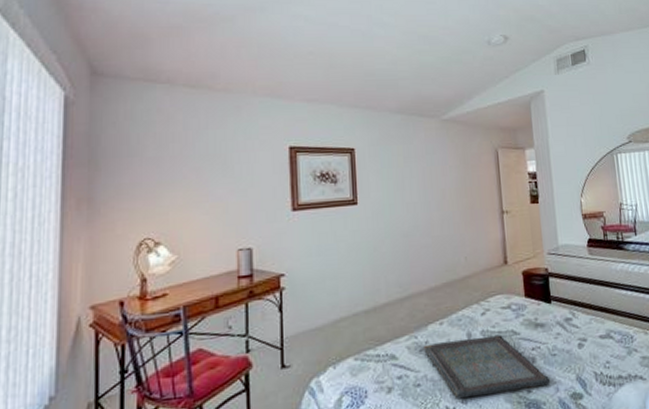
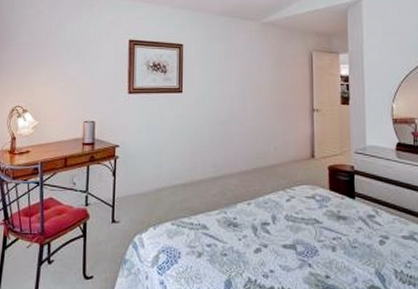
serving tray: present [424,334,551,399] -> none [232,220,349,275]

